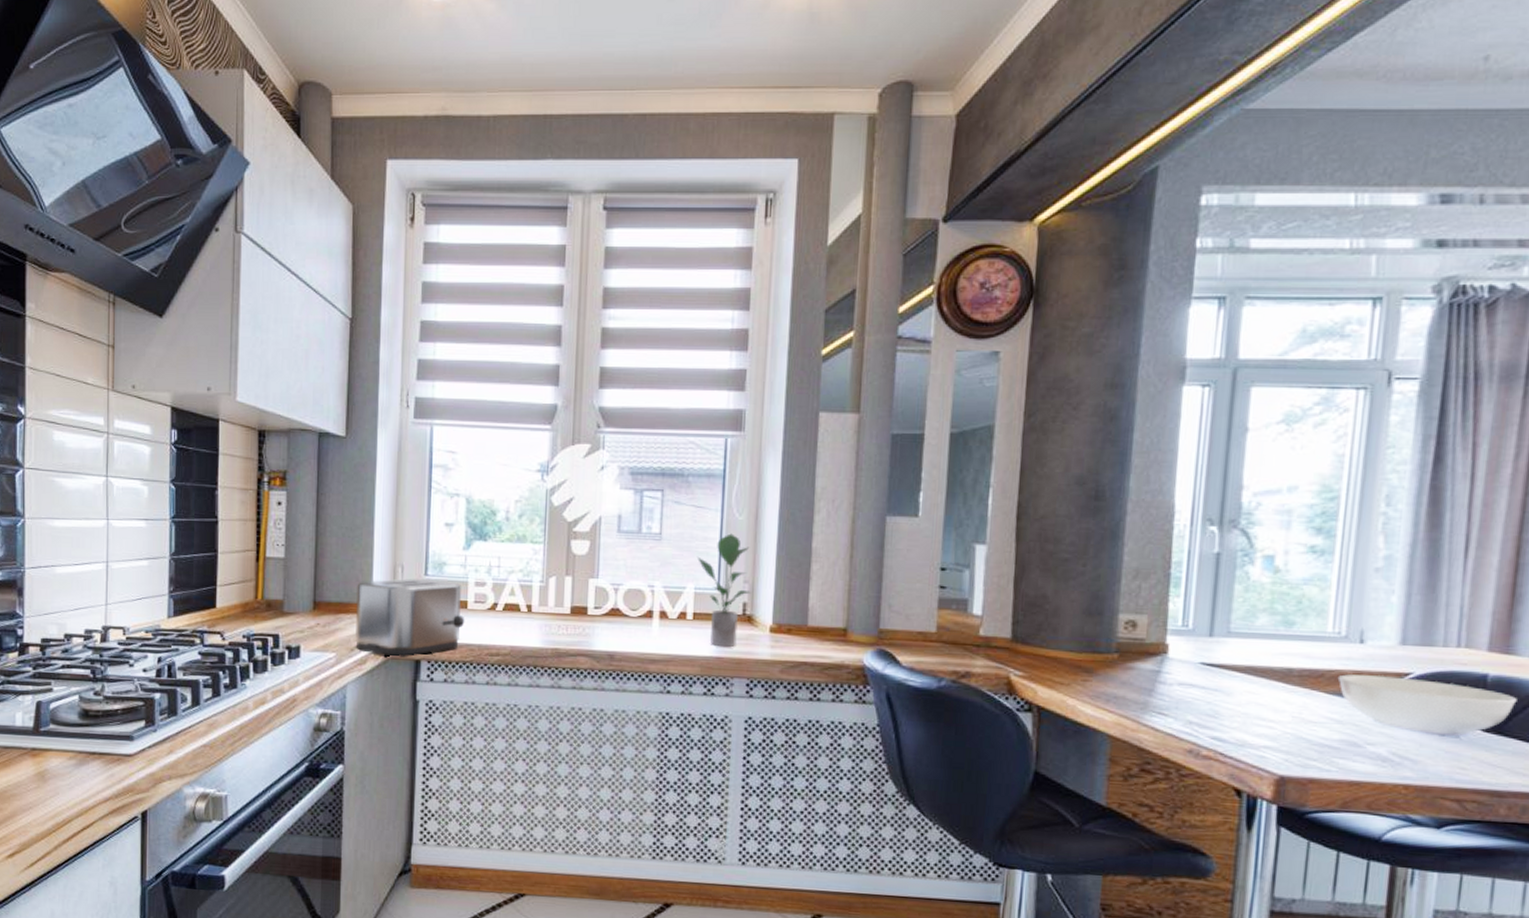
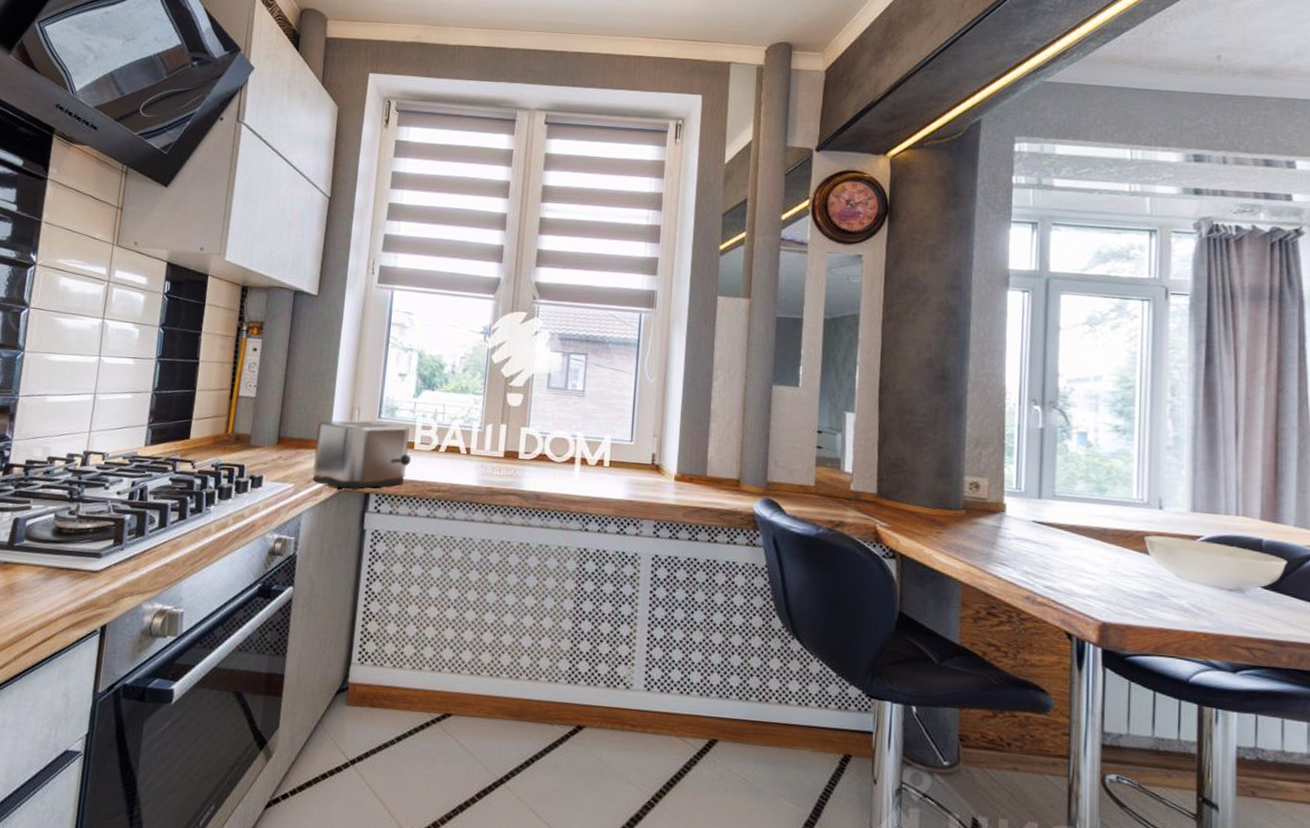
potted plant: present [697,533,752,648] -> none [614,393,660,493]

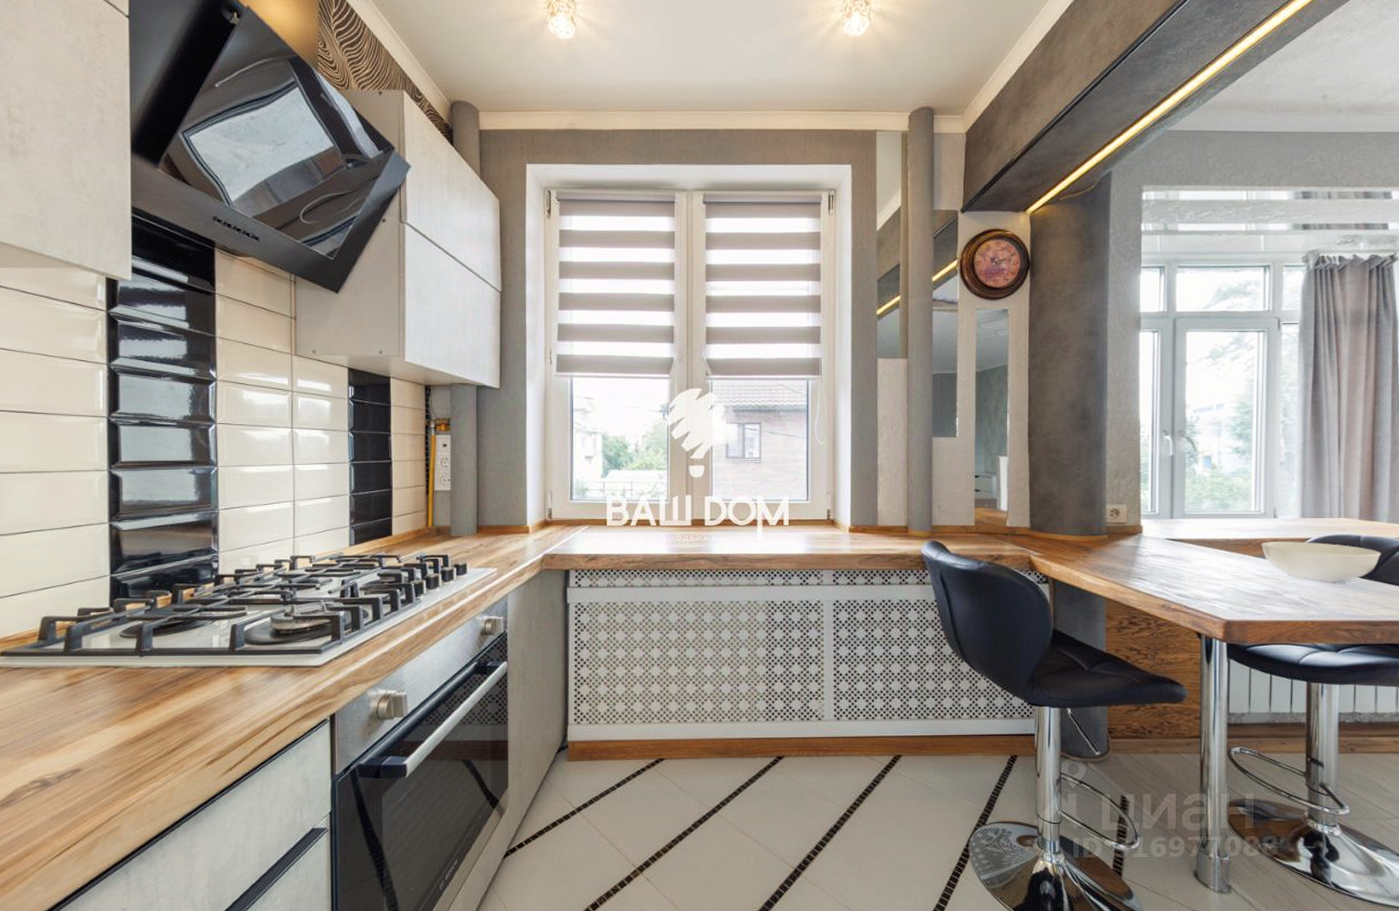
toaster: present [313,420,412,491] -> none [513,503,605,569]

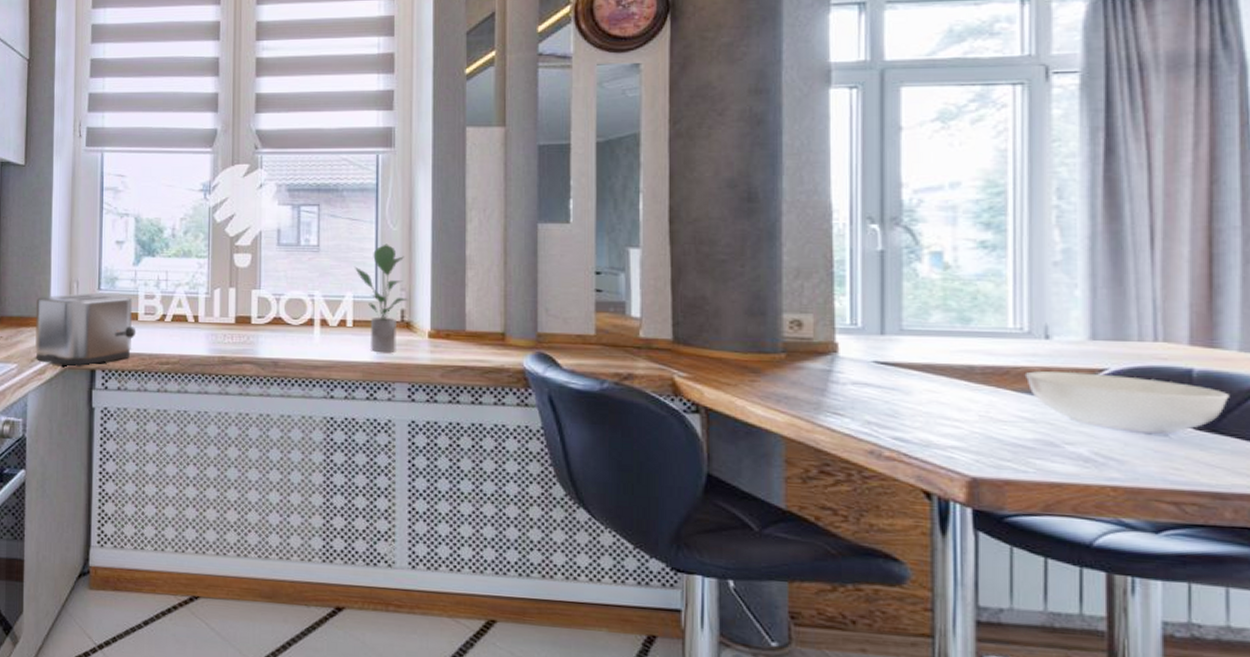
toaster: none [513,503,605,569] -> present [35,293,136,367]
potted plant: none [790,455,834,546] -> present [355,244,409,353]

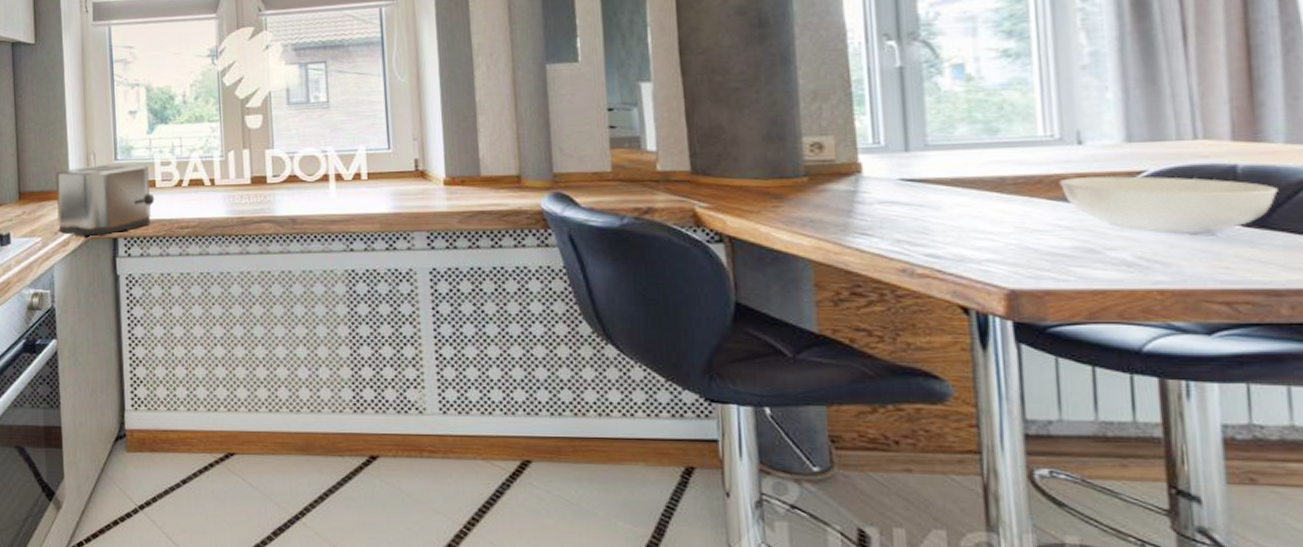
potted plant: present [355,244,409,353] -> none [366,95,422,204]

